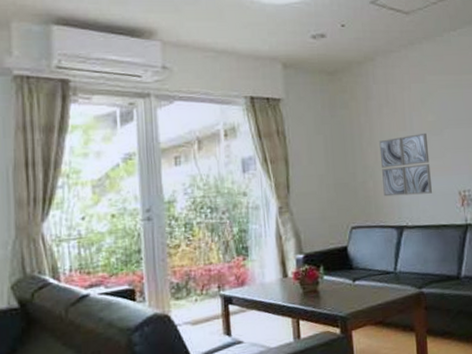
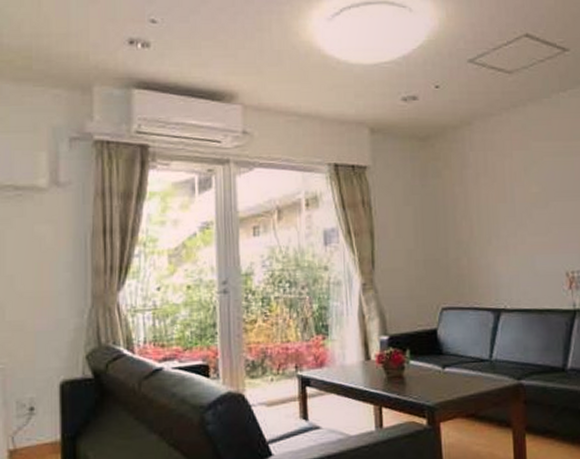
wall art: present [379,132,432,197] -> none [475,205,535,276]

